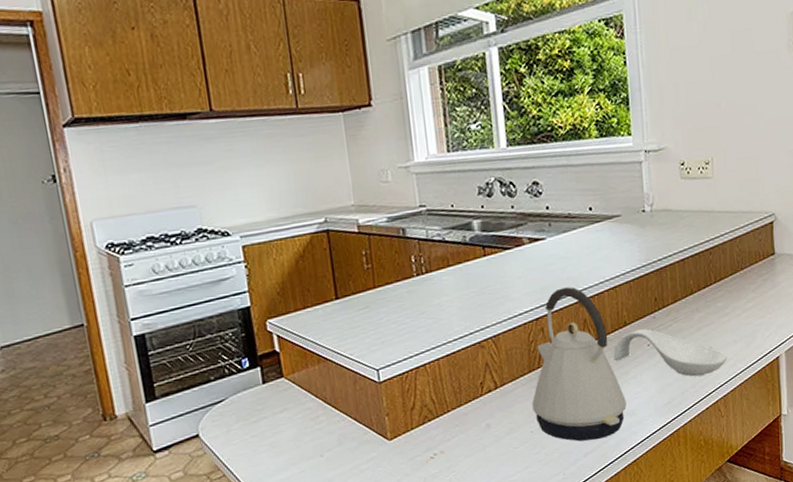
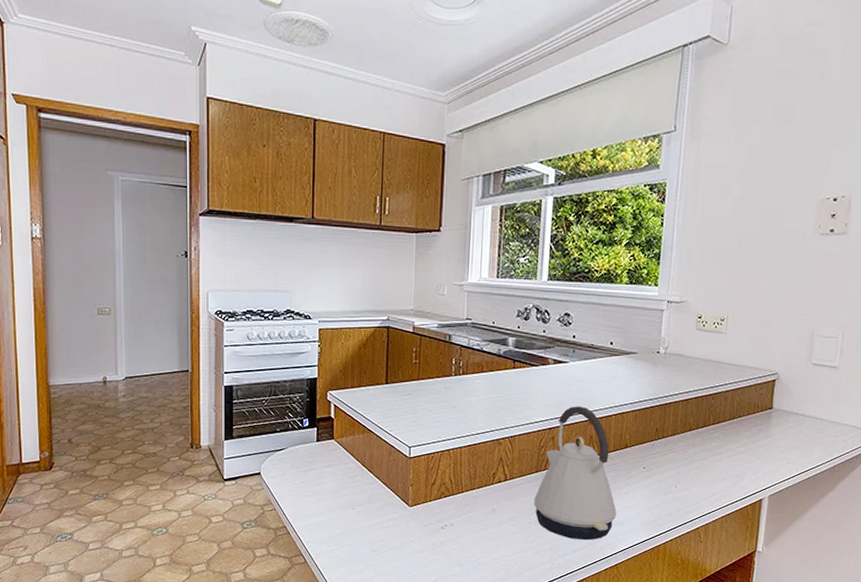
spoon rest: present [613,329,727,377] -> none [611,453,714,503]

